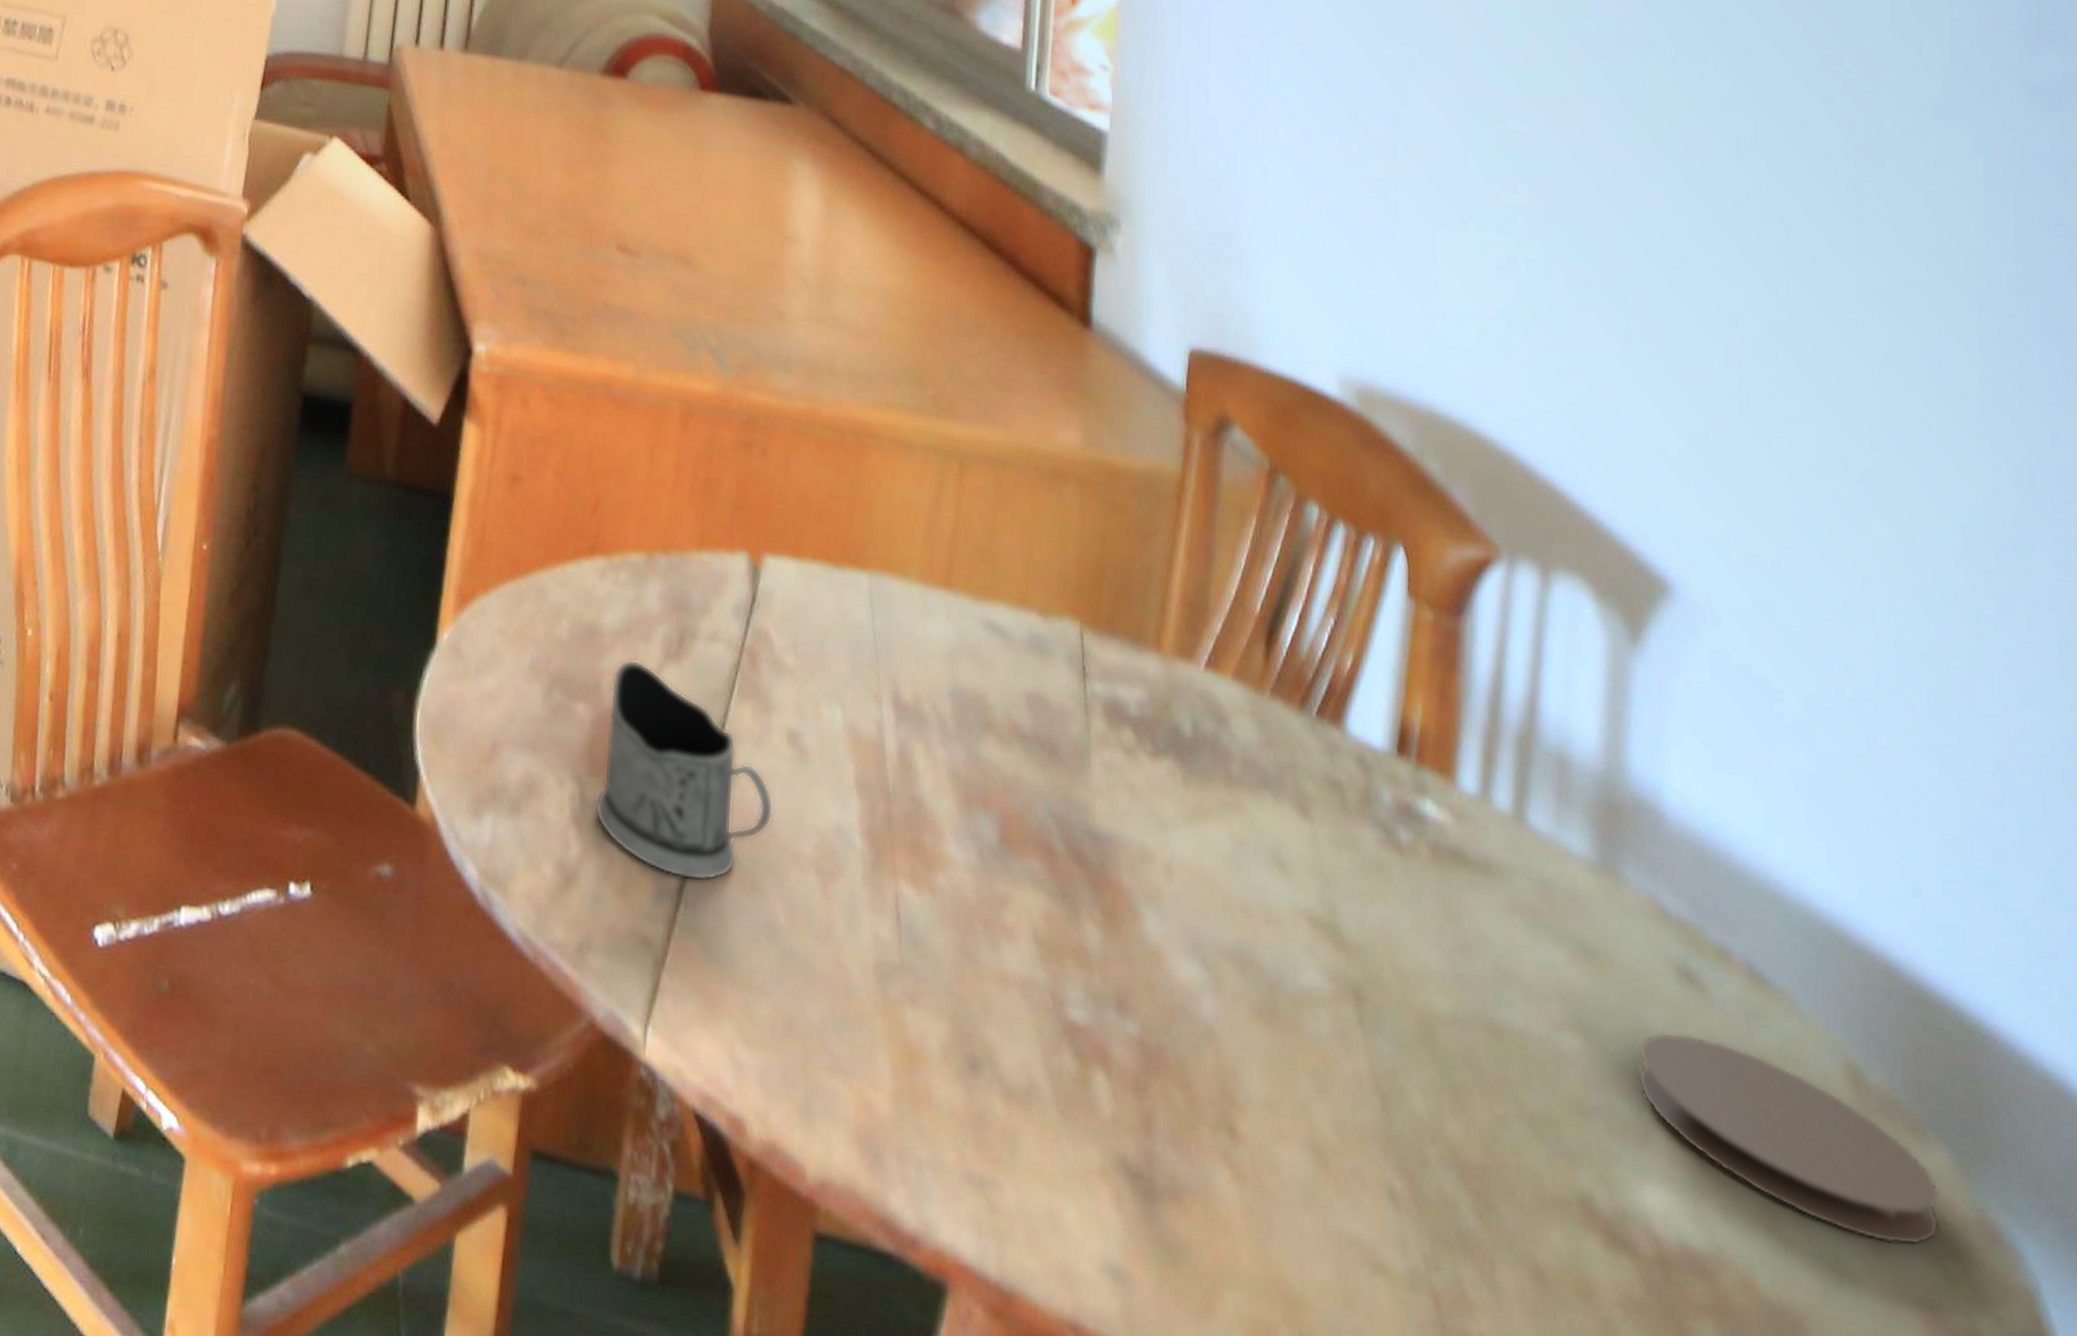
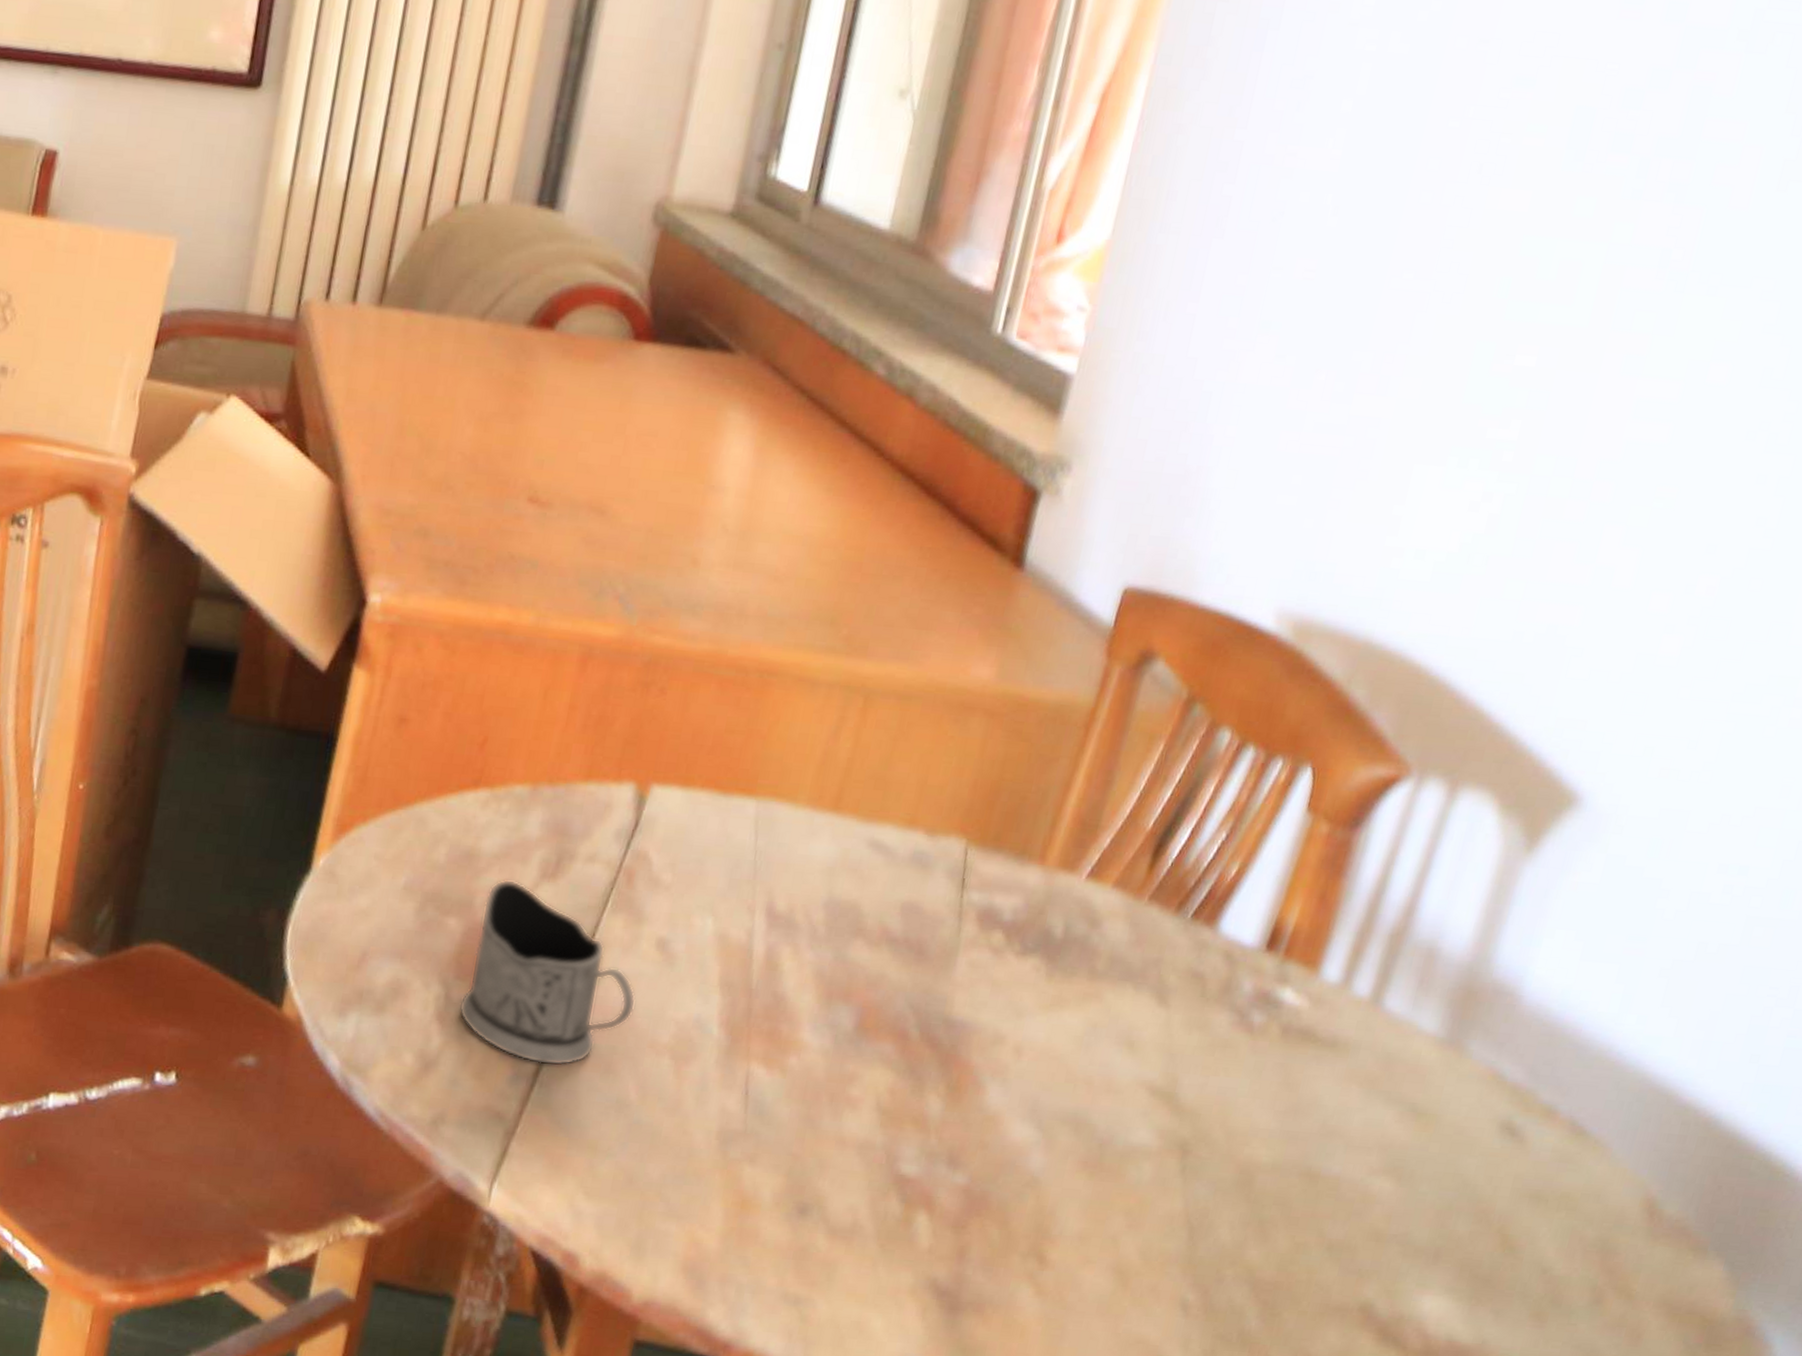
coaster: present [1637,1031,1940,1246] -> none [1440,1175,1707,1338]

